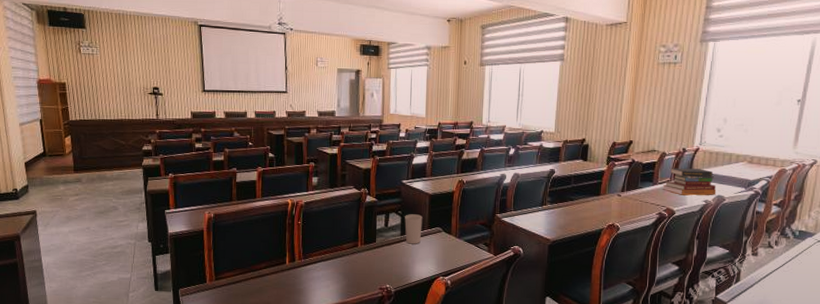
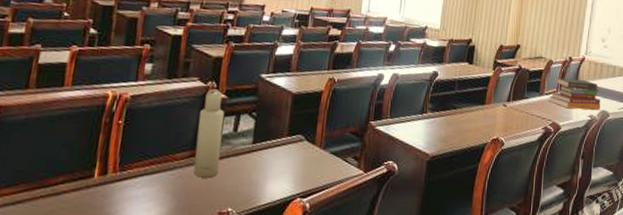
bottle: none [357,194,377,263] -> present [193,89,225,178]
cup: present [404,214,423,244] -> none [258,117,282,156]

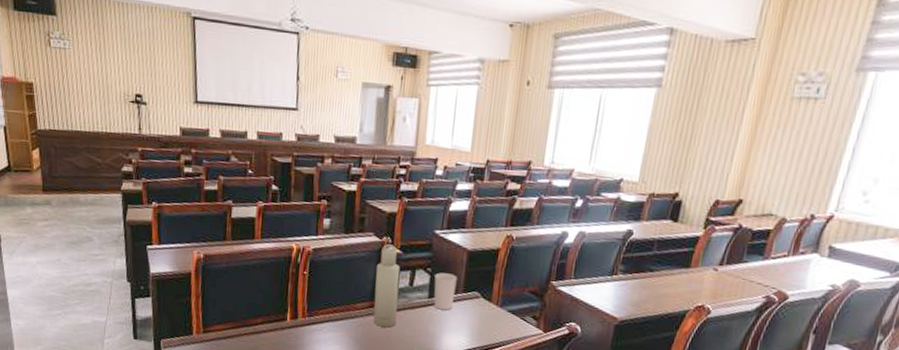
cup: none [258,117,282,156] -> present [433,272,457,311]
books: present [549,78,601,110] -> none [775,239,850,279]

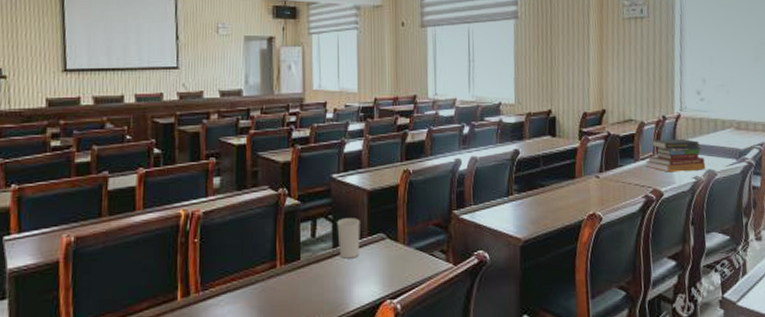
bottle: present [373,244,401,328] -> none [274,196,302,289]
books: none [775,239,850,279] -> present [646,139,706,172]

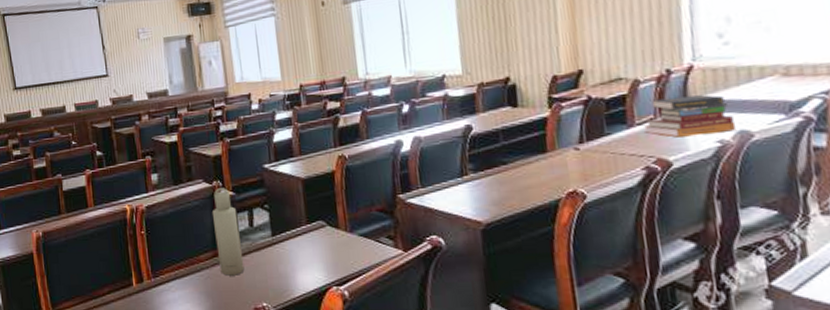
bottle: none [274,196,302,289] -> present [211,188,245,276]
cup: present [337,218,360,259] -> none [273,206,299,247]

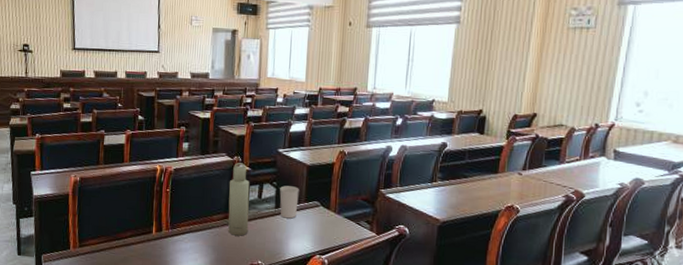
cup: none [273,206,299,247] -> present [279,185,299,219]
books: present [644,94,737,138] -> none [571,145,634,178]

